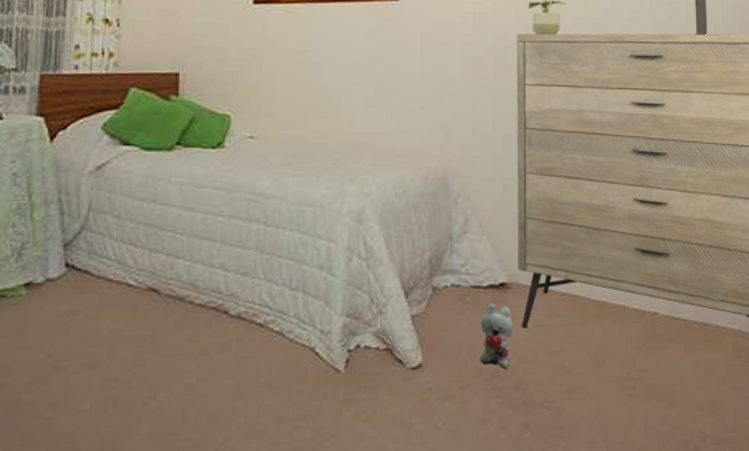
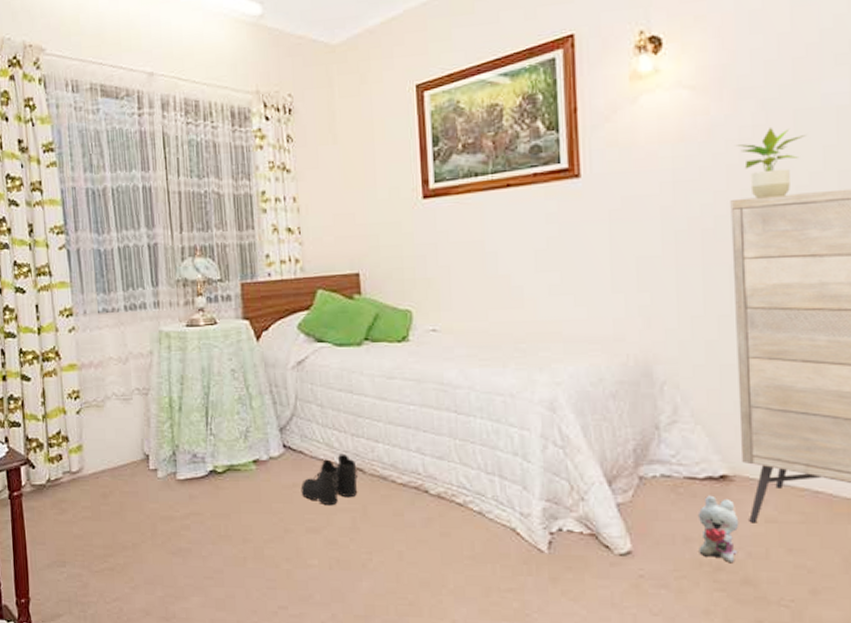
boots: none [80,272,152,335] -> present [300,453,359,506]

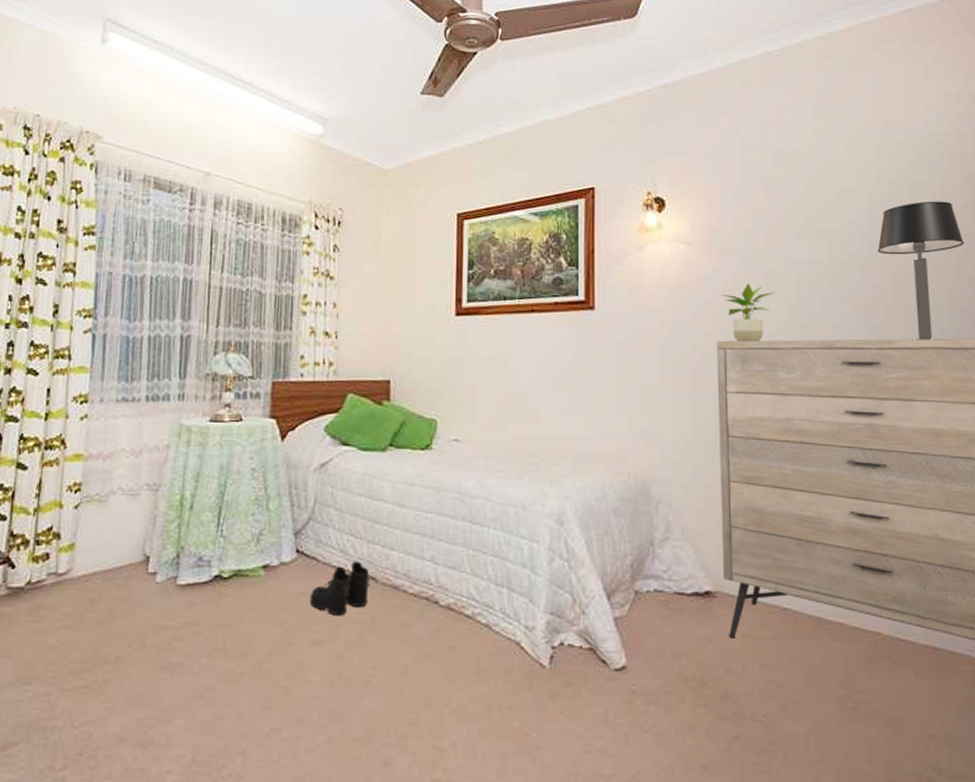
plush toy: present [697,495,739,564] -> none [685,611,721,679]

